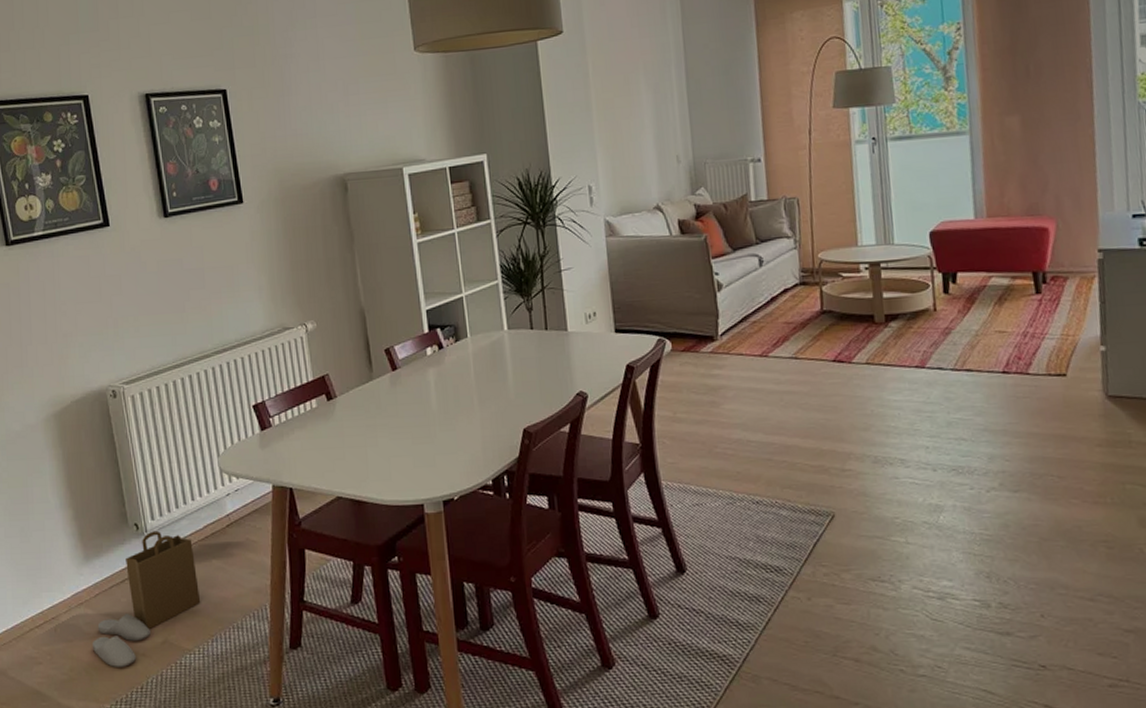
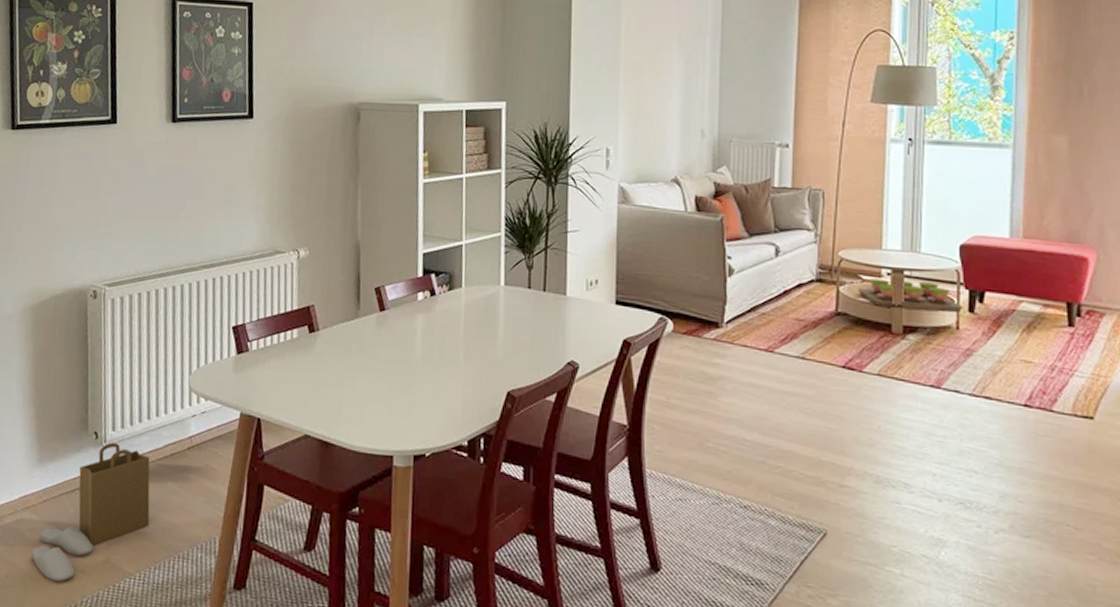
tea set: none [839,270,938,301] -> present [857,278,962,312]

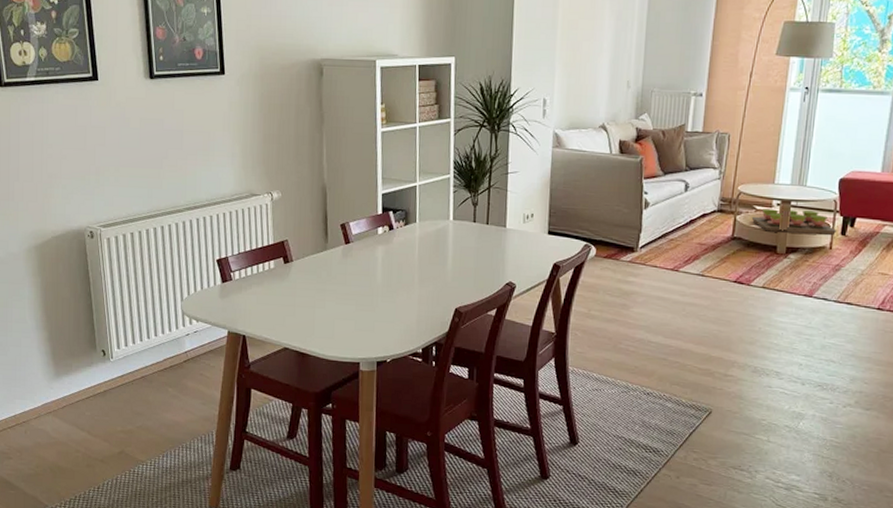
slippers: present [32,525,95,583] -> none [58,425,111,470]
shopping bag: present [78,442,151,545] -> none [92,358,156,440]

